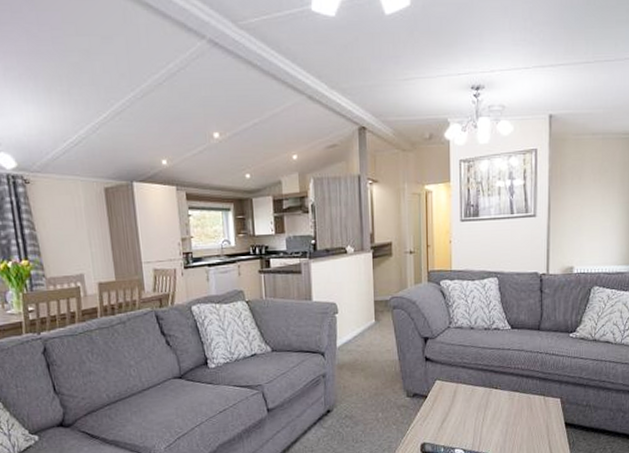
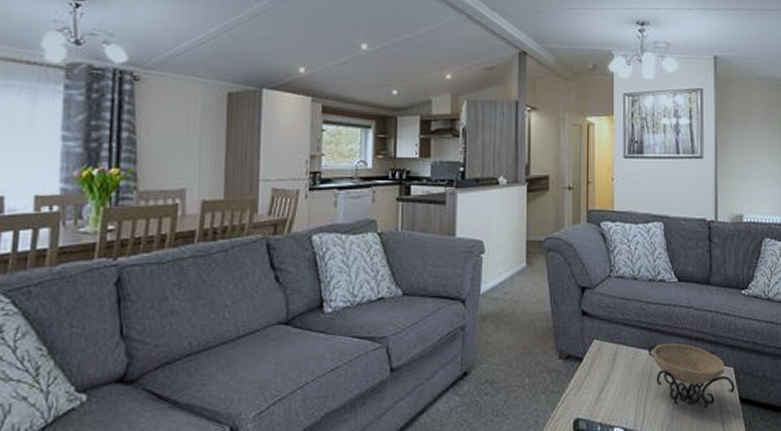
decorative bowl: none [484,380,562,432] -> present [648,342,736,409]

